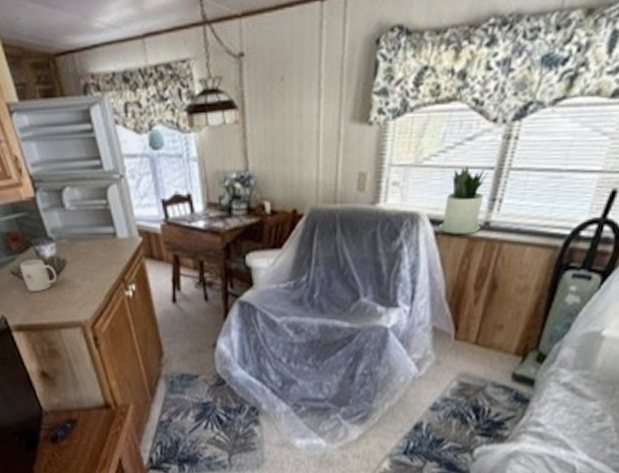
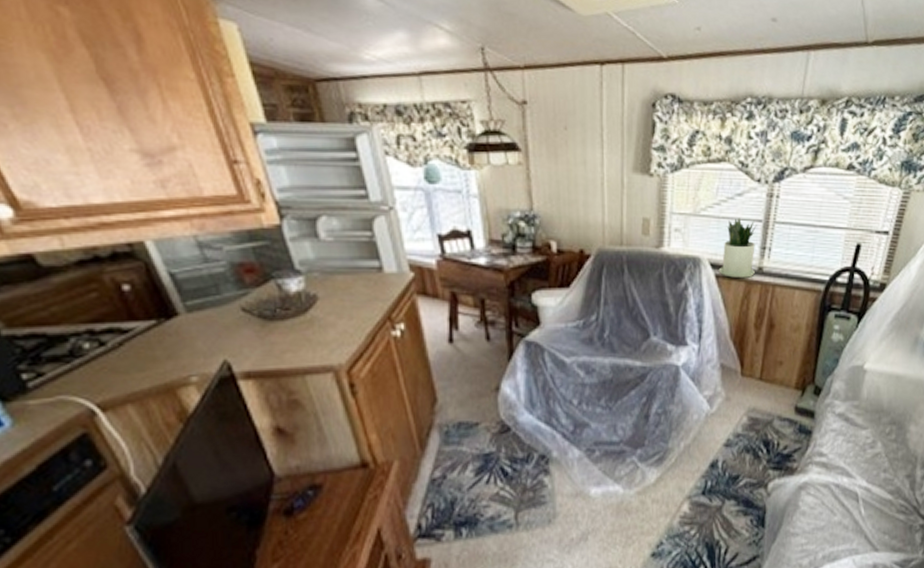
mug: present [20,260,57,291] -> none [255,295,304,331]

